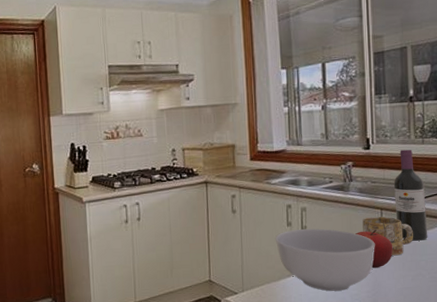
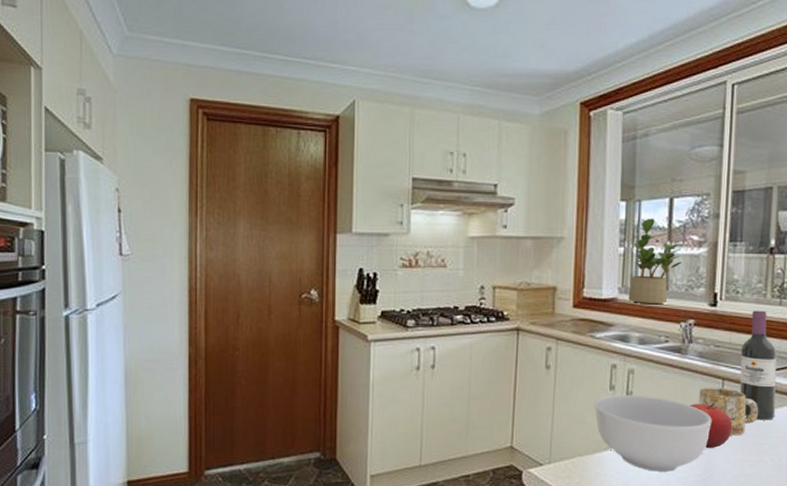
potted plant: none [295,81,337,153] -> present [628,218,681,305]

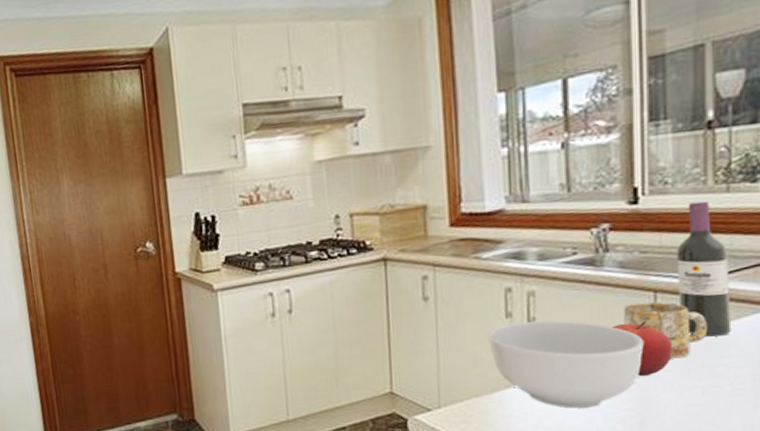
potted plant: present [628,218,681,305] -> none [518,106,585,212]

